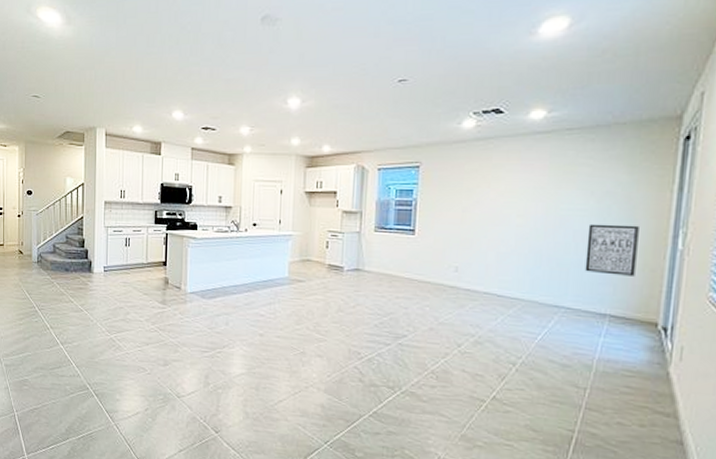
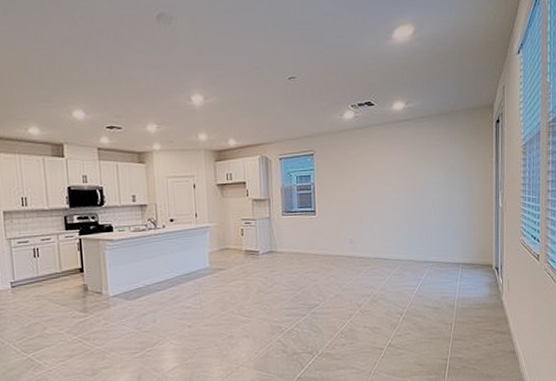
wall art: present [585,223,639,276] -> none [441,191,475,232]

